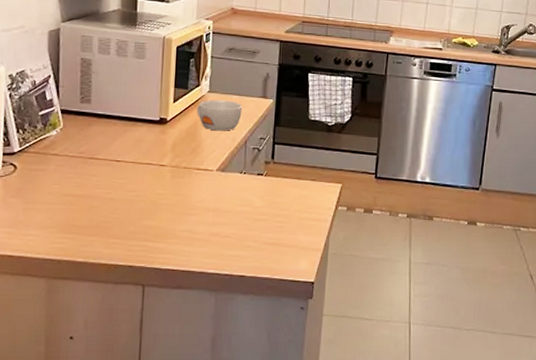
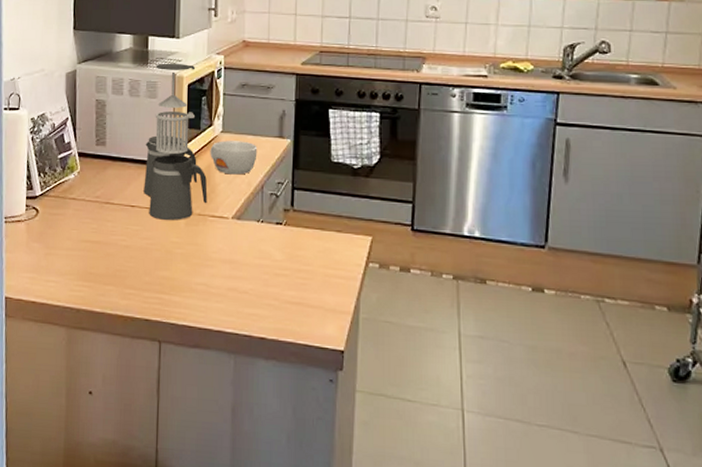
coffee maker: none [129,25,194,174] -> present [143,63,208,221]

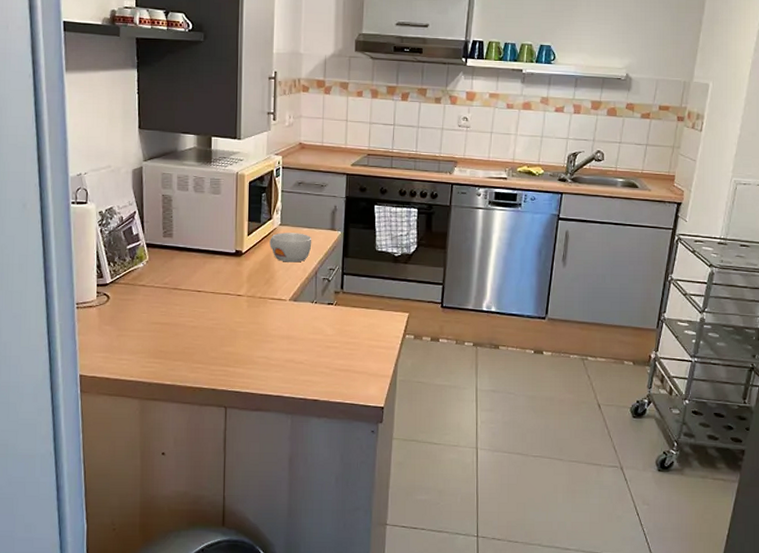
coffee maker: present [143,63,208,221] -> none [209,162,268,304]

